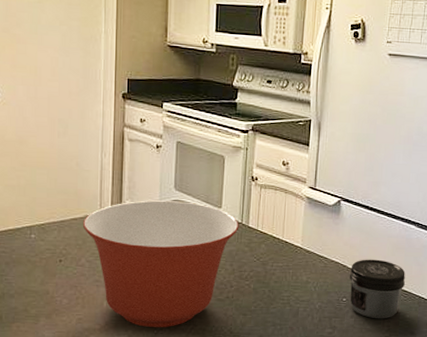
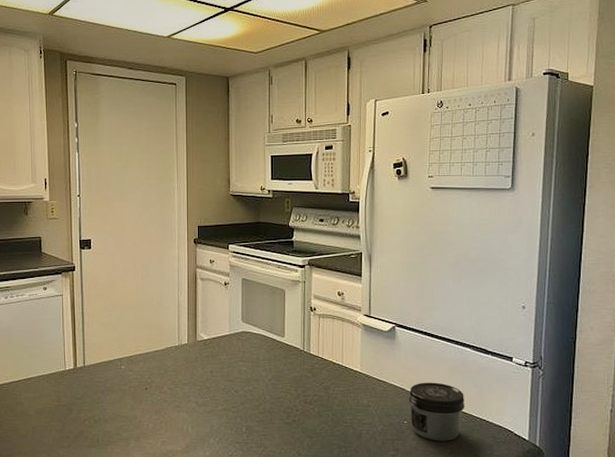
mixing bowl: present [83,200,239,327] -> none [165,332,301,449]

